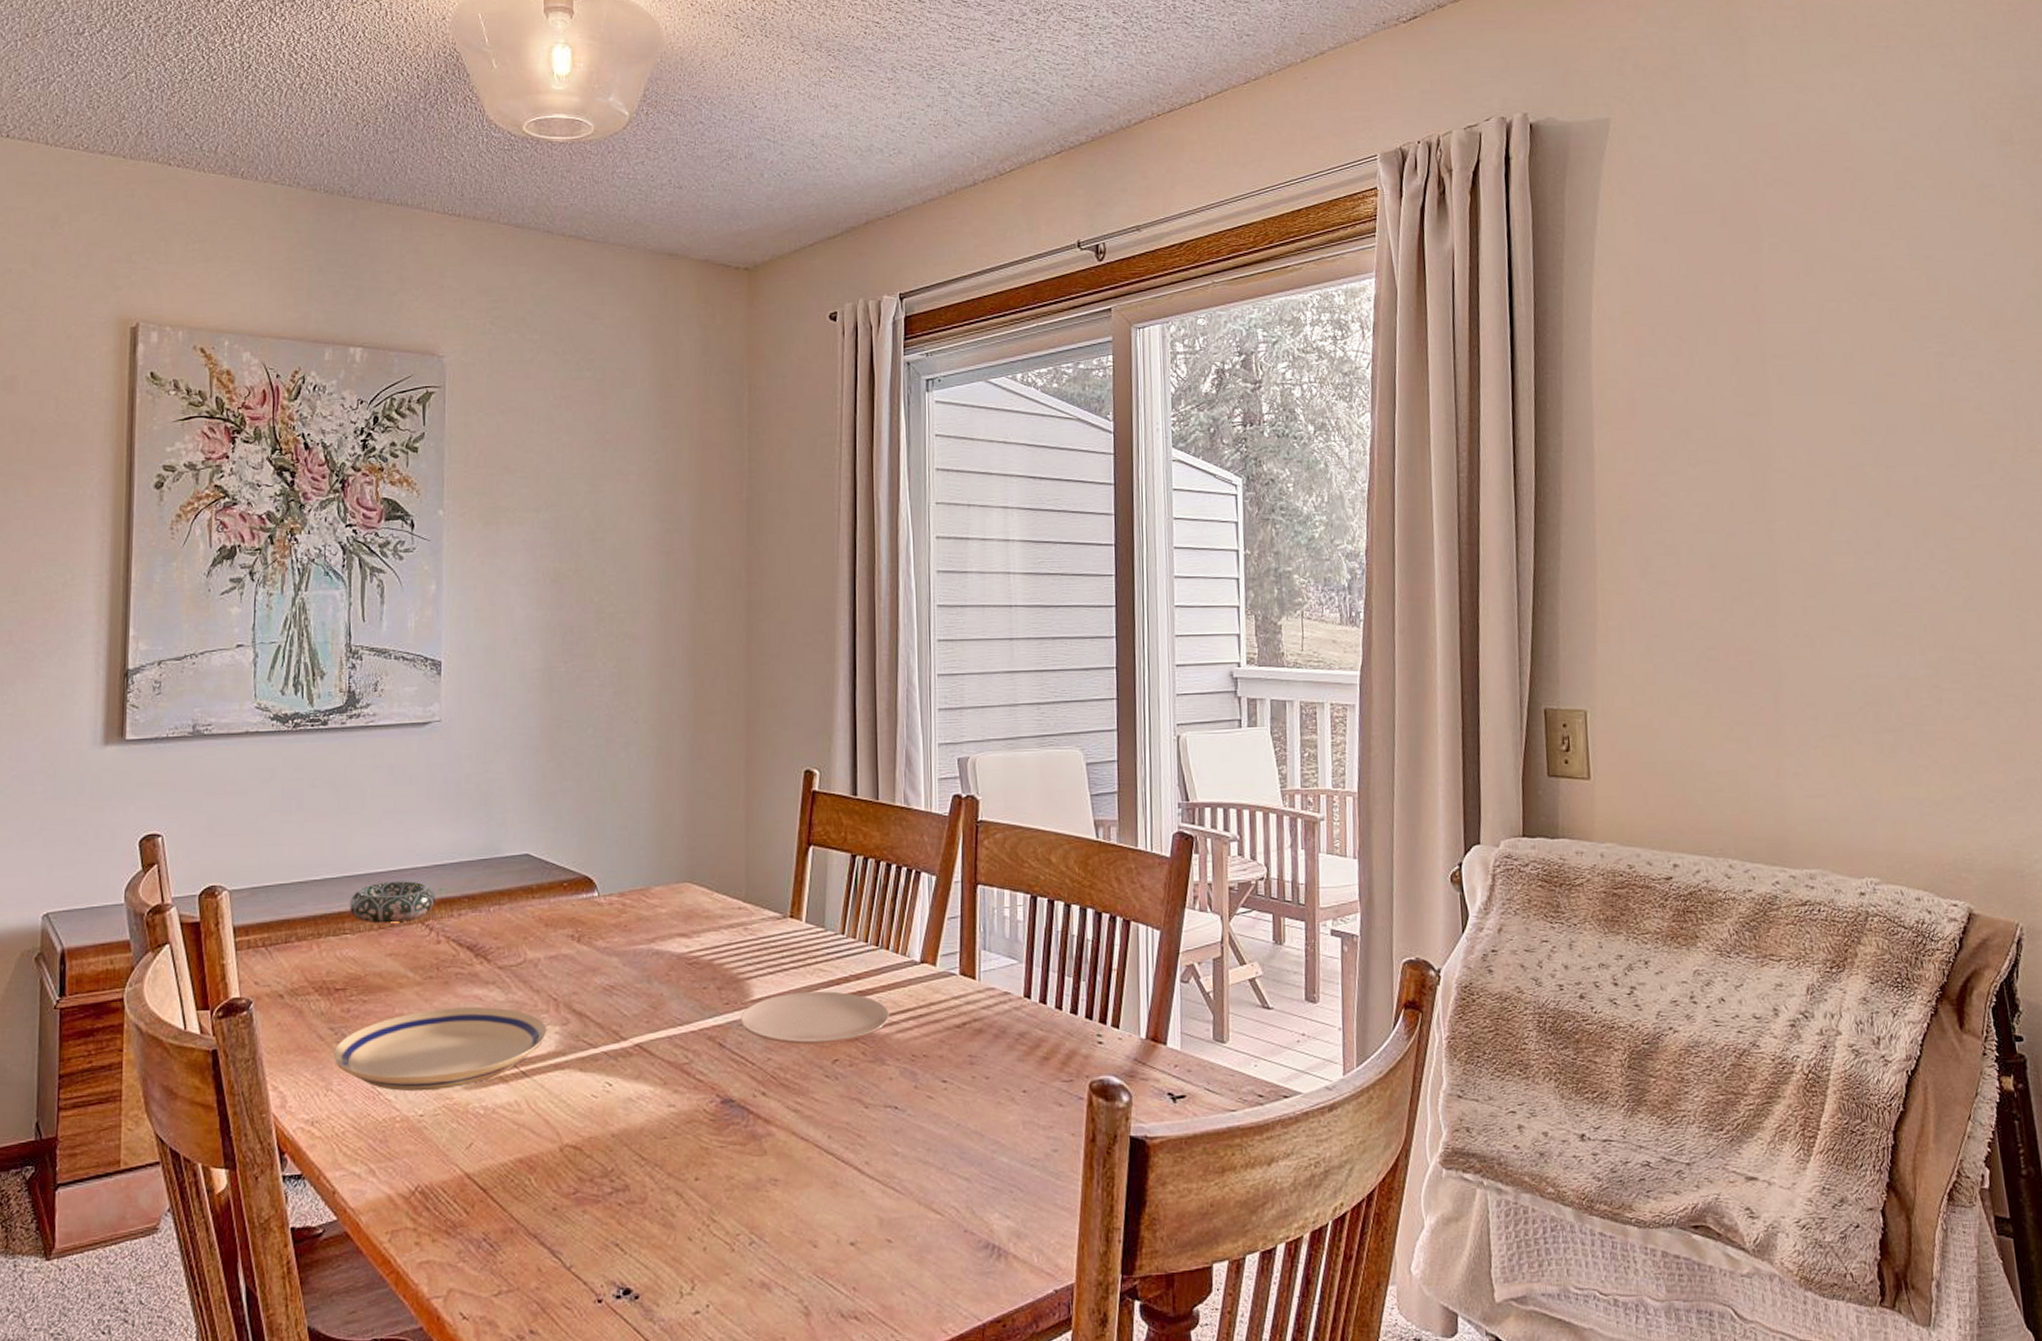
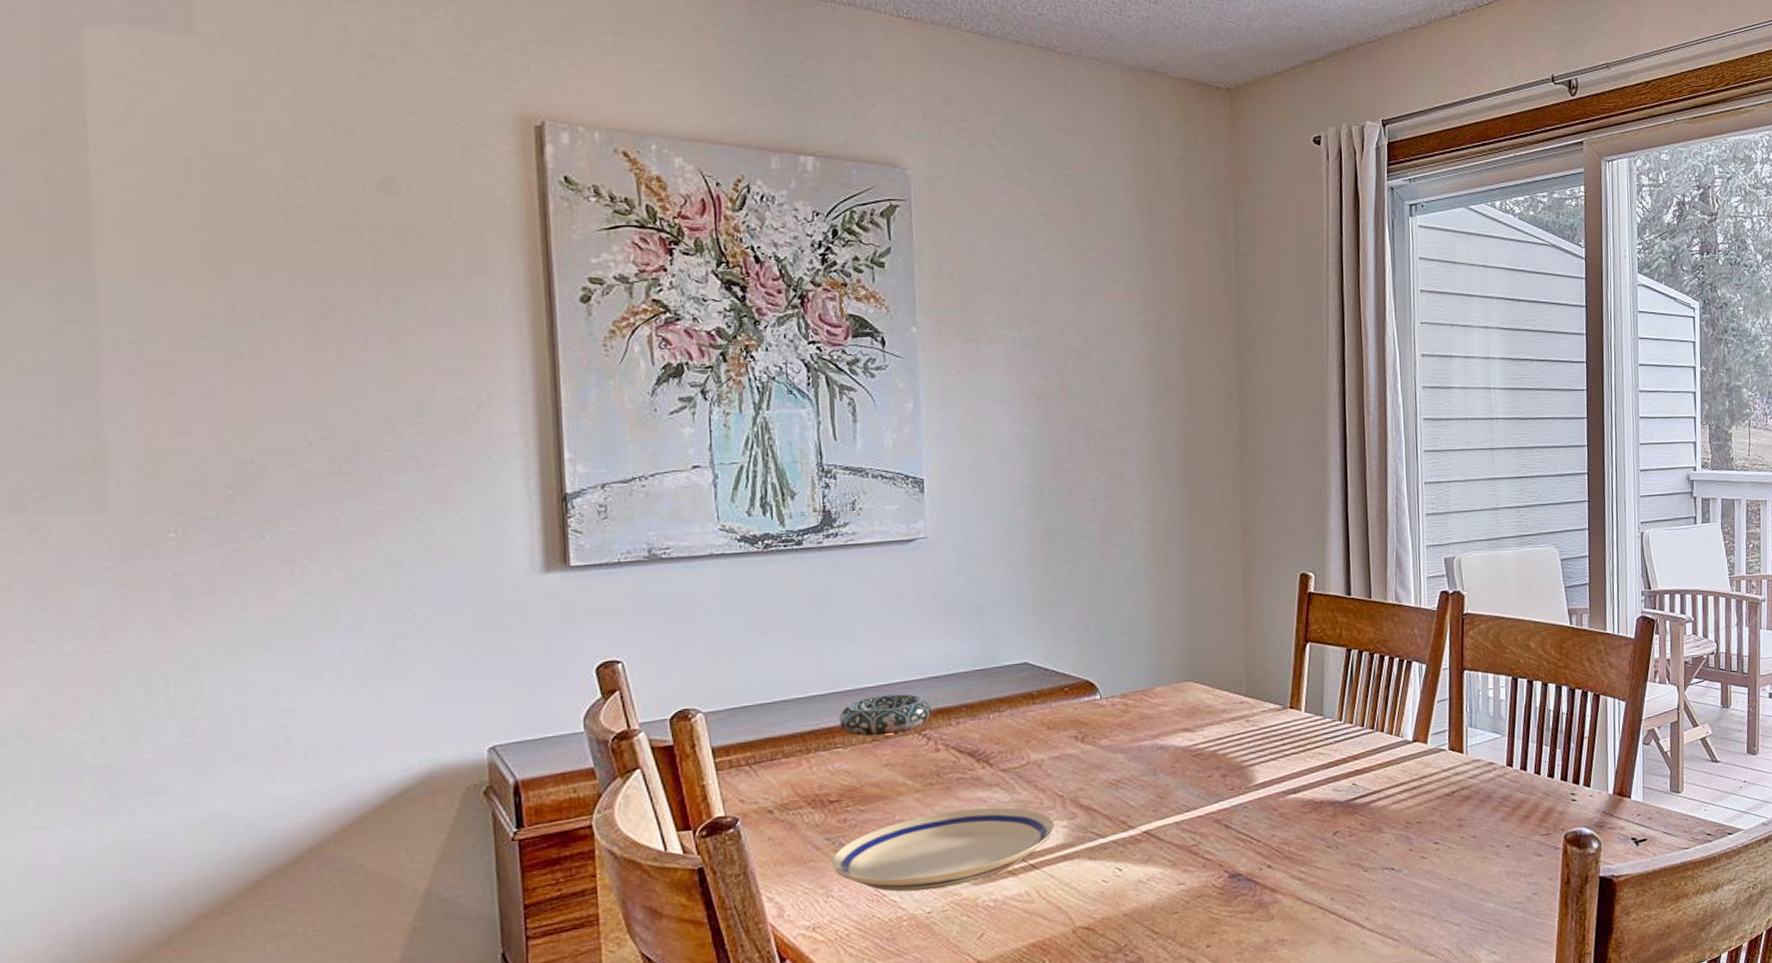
plate: present [741,991,890,1045] -> none [1245,771,1386,821]

